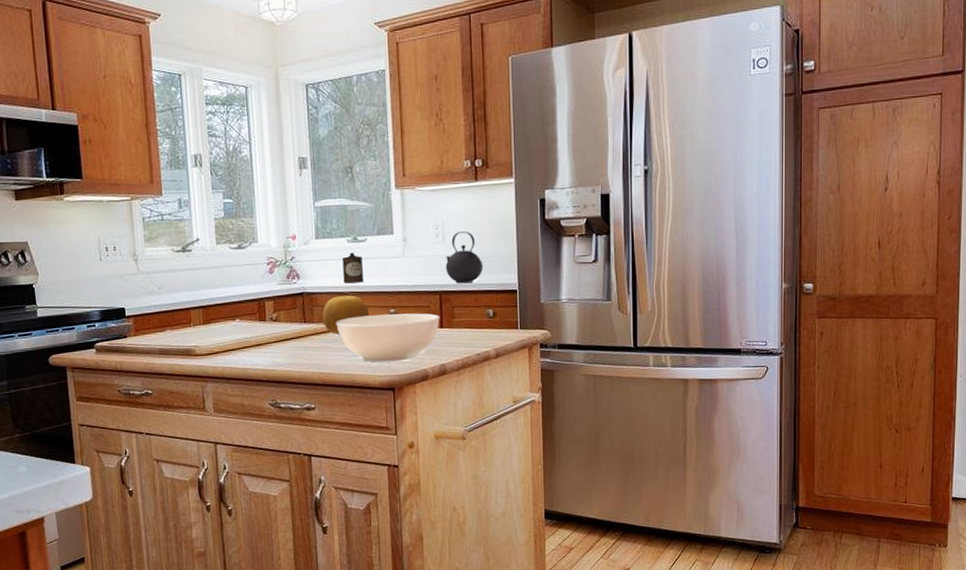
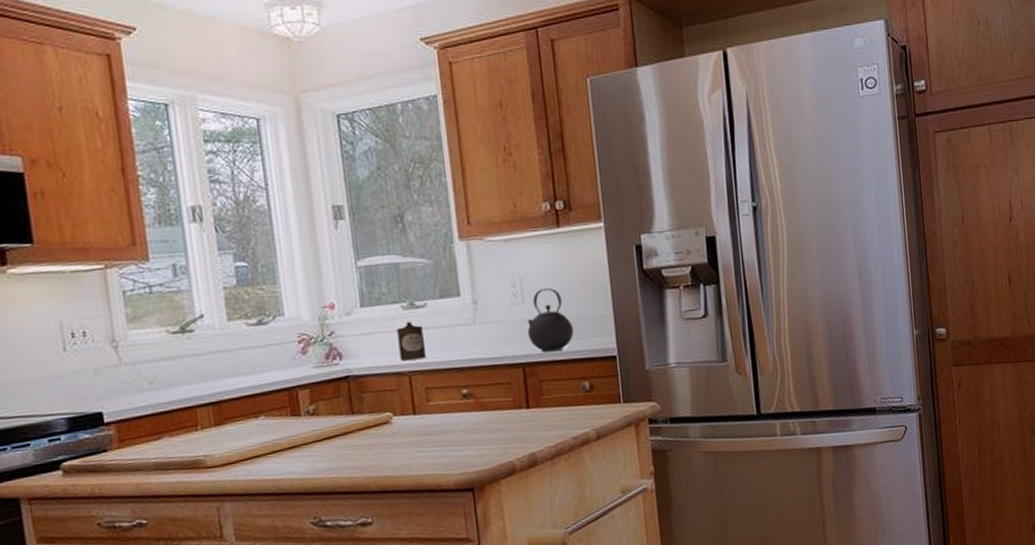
fruit: present [322,295,369,335] -> none [375,375,435,428]
bowl: present [336,313,440,362] -> none [393,391,526,458]

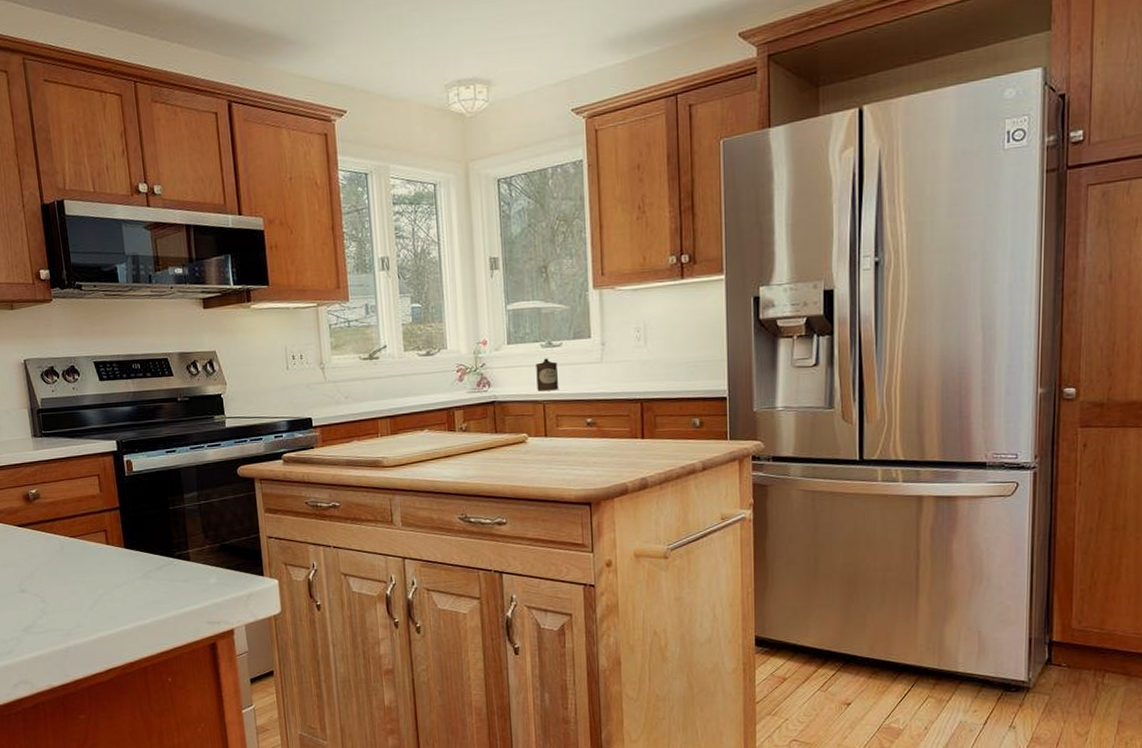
kettle: present [527,288,574,352] -> none [647,334,689,390]

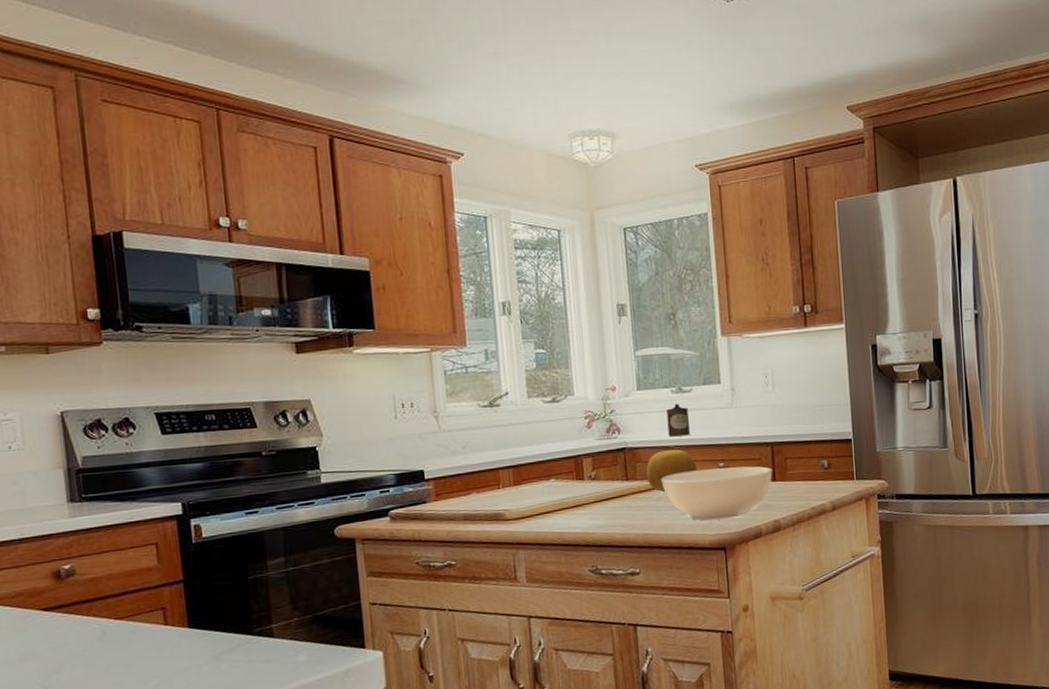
fruit: none [514,403,564,447] -> present [646,449,696,493]
bowl: none [529,422,641,475] -> present [661,466,773,521]

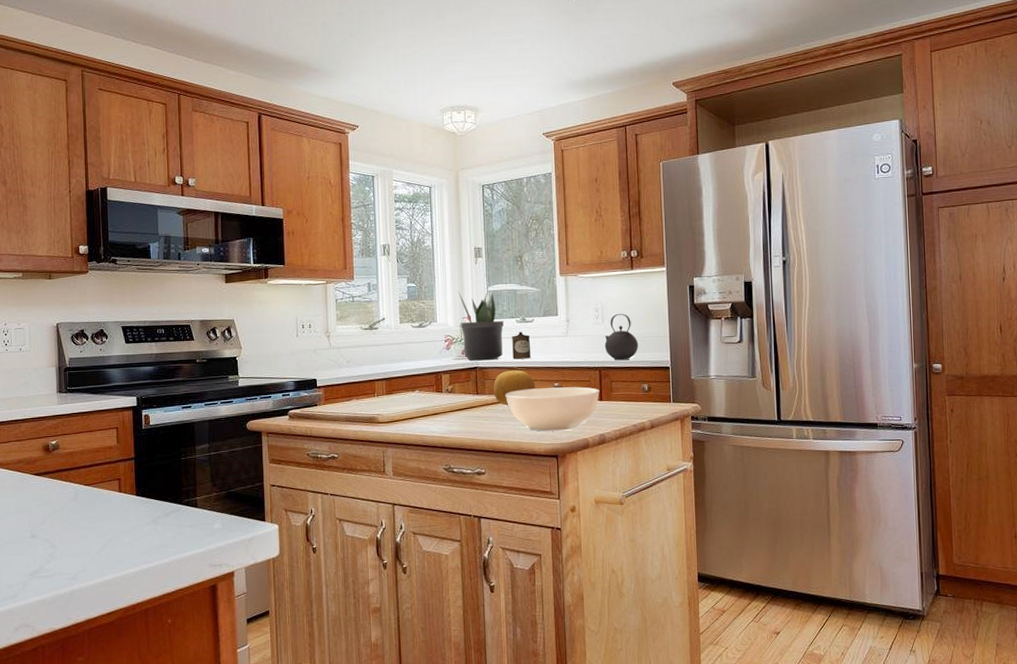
planter: none [598,356,656,440] -> present [458,291,504,361]
kettle: none [776,379,816,433] -> present [604,314,639,360]

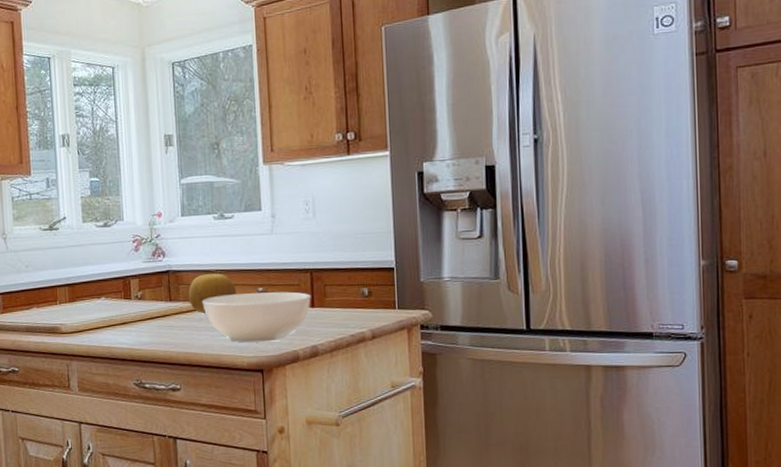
planter: present [458,291,504,361] -> none [146,184,199,264]
canister: present [512,331,531,359] -> none [209,229,231,261]
kettle: present [604,314,639,360] -> none [316,207,357,260]

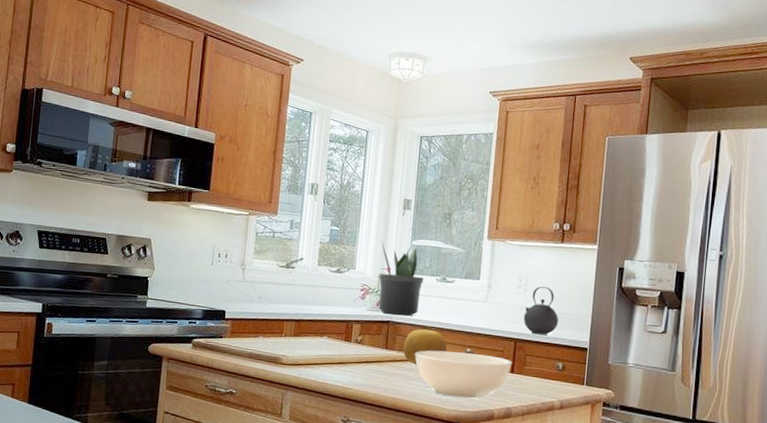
planter: none [146,184,199,264] -> present [378,241,423,316]
kettle: none [316,207,357,260] -> present [523,286,559,335]

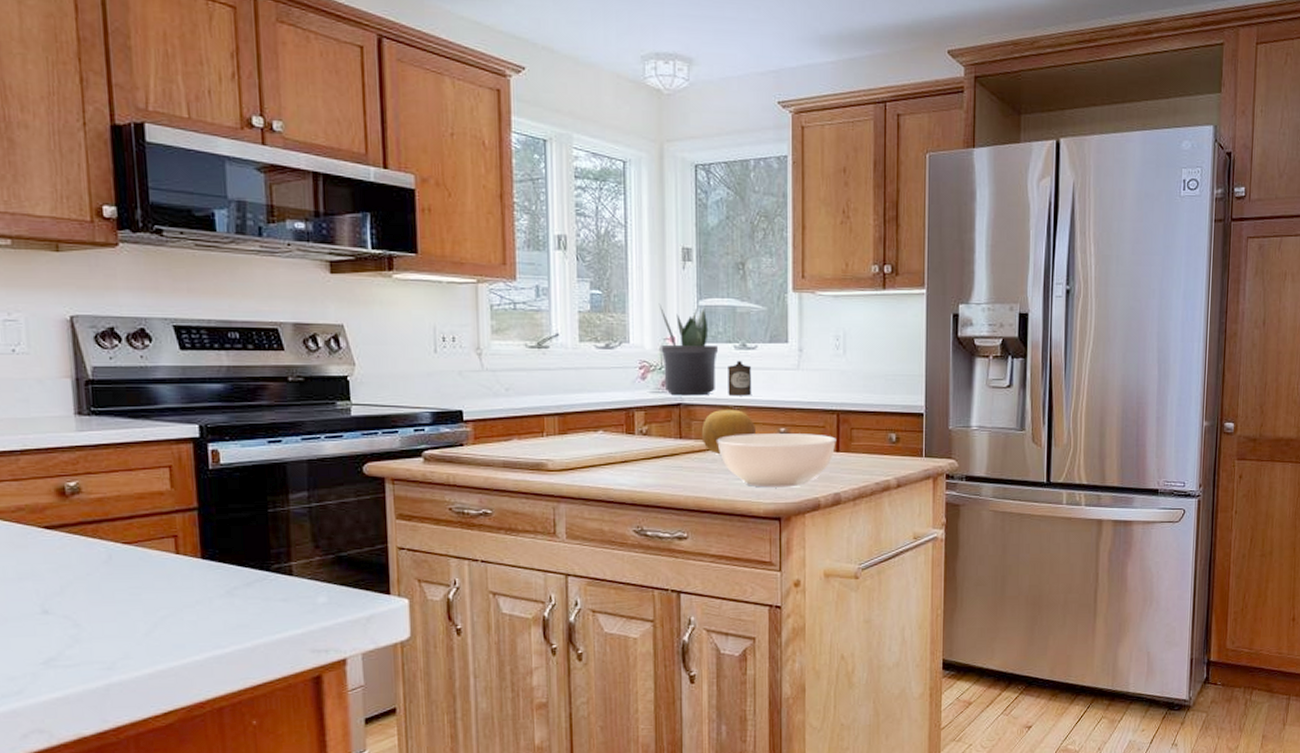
canister: none [428,291,448,320] -> present [728,360,752,396]
kettle: present [523,286,559,335] -> none [845,345,888,402]

